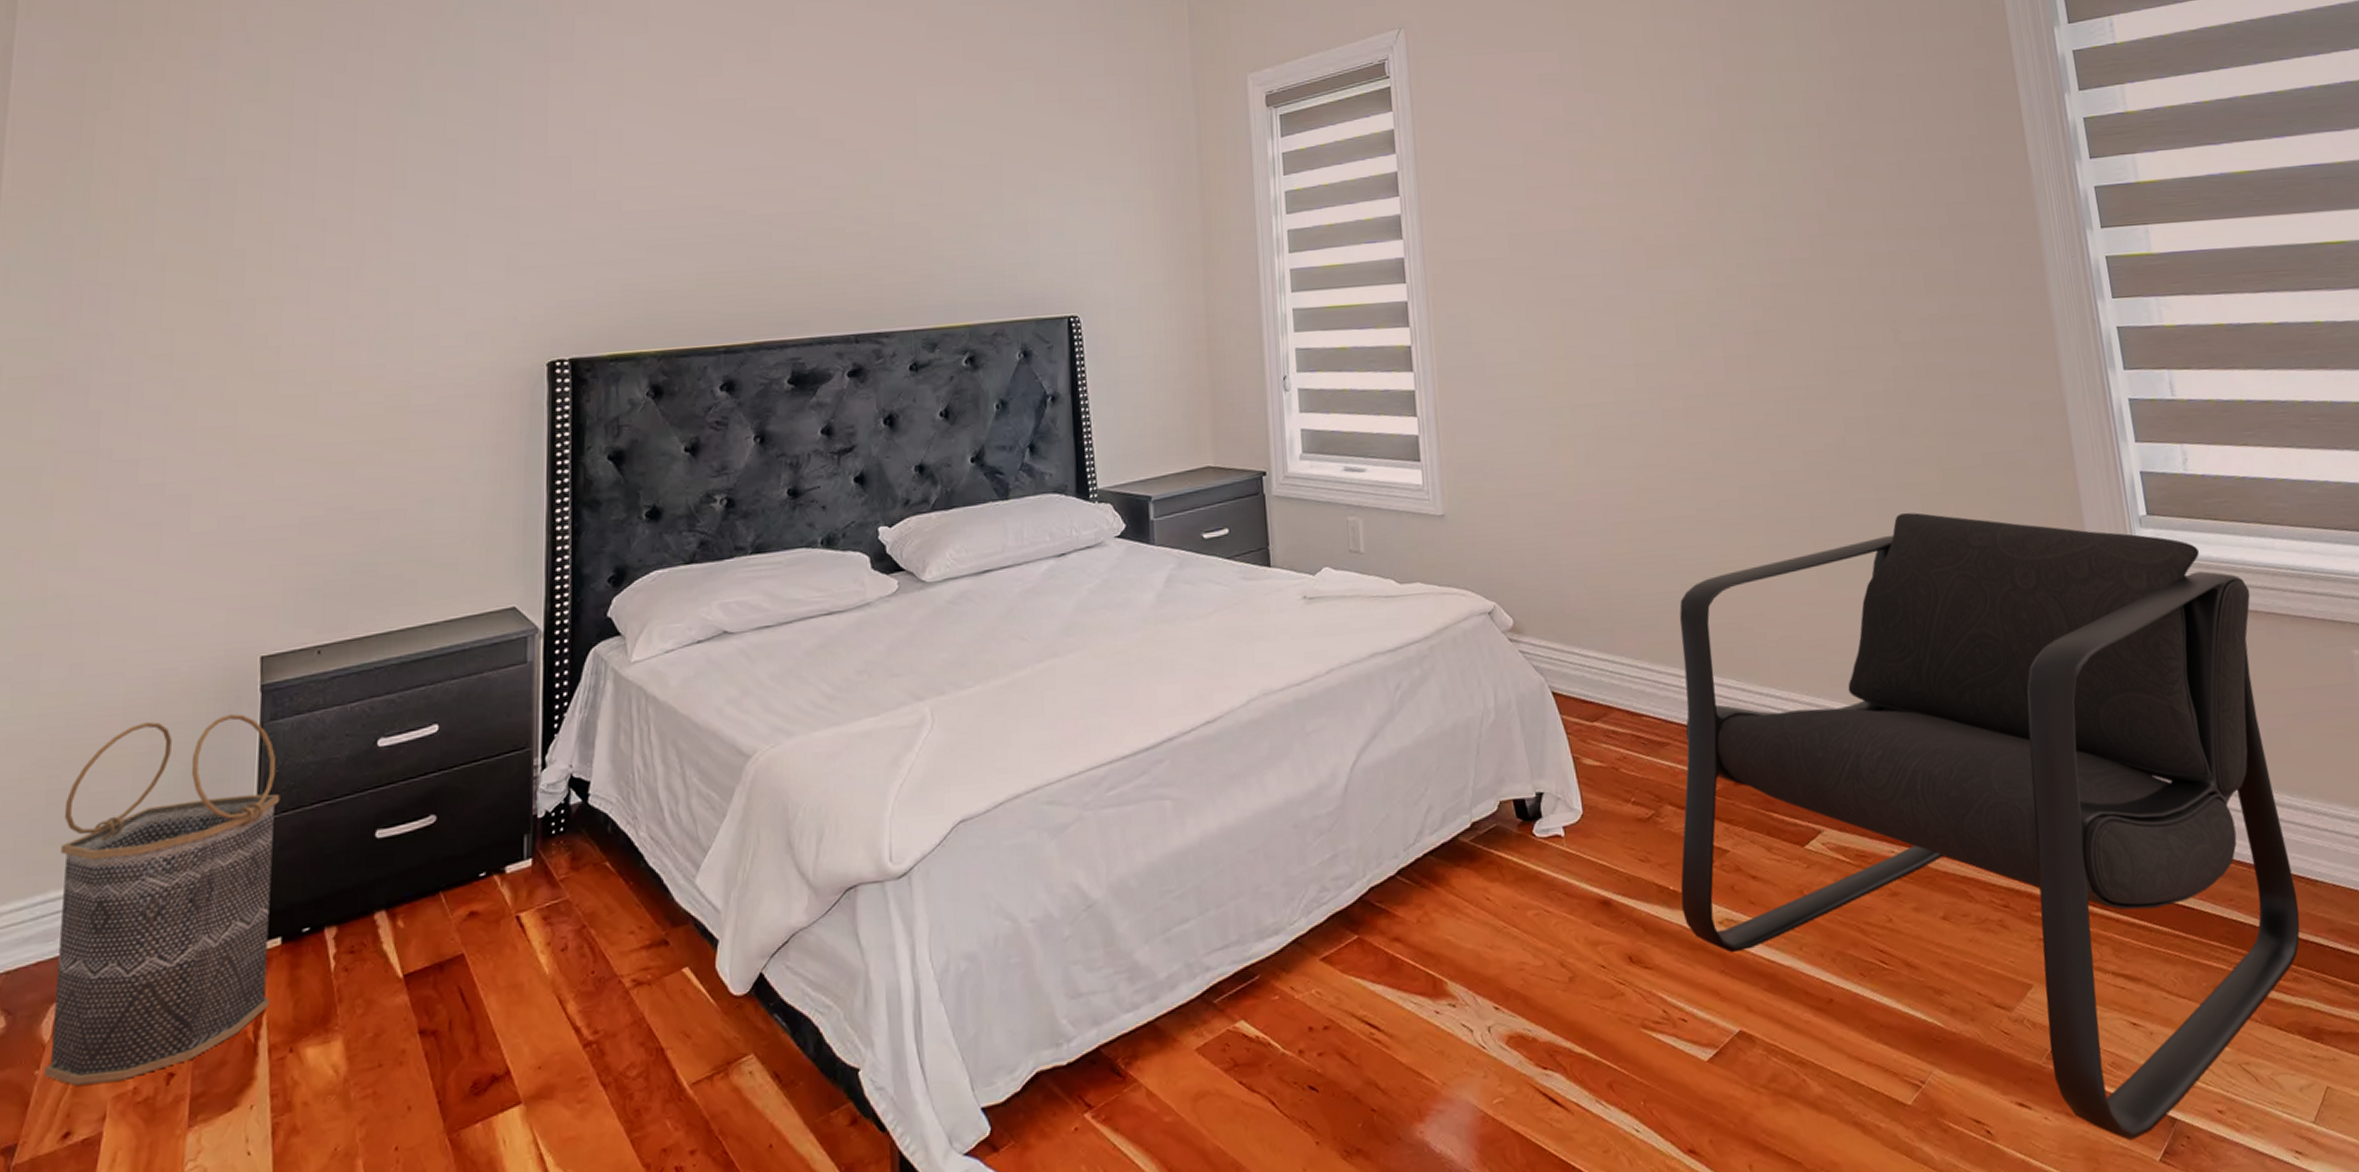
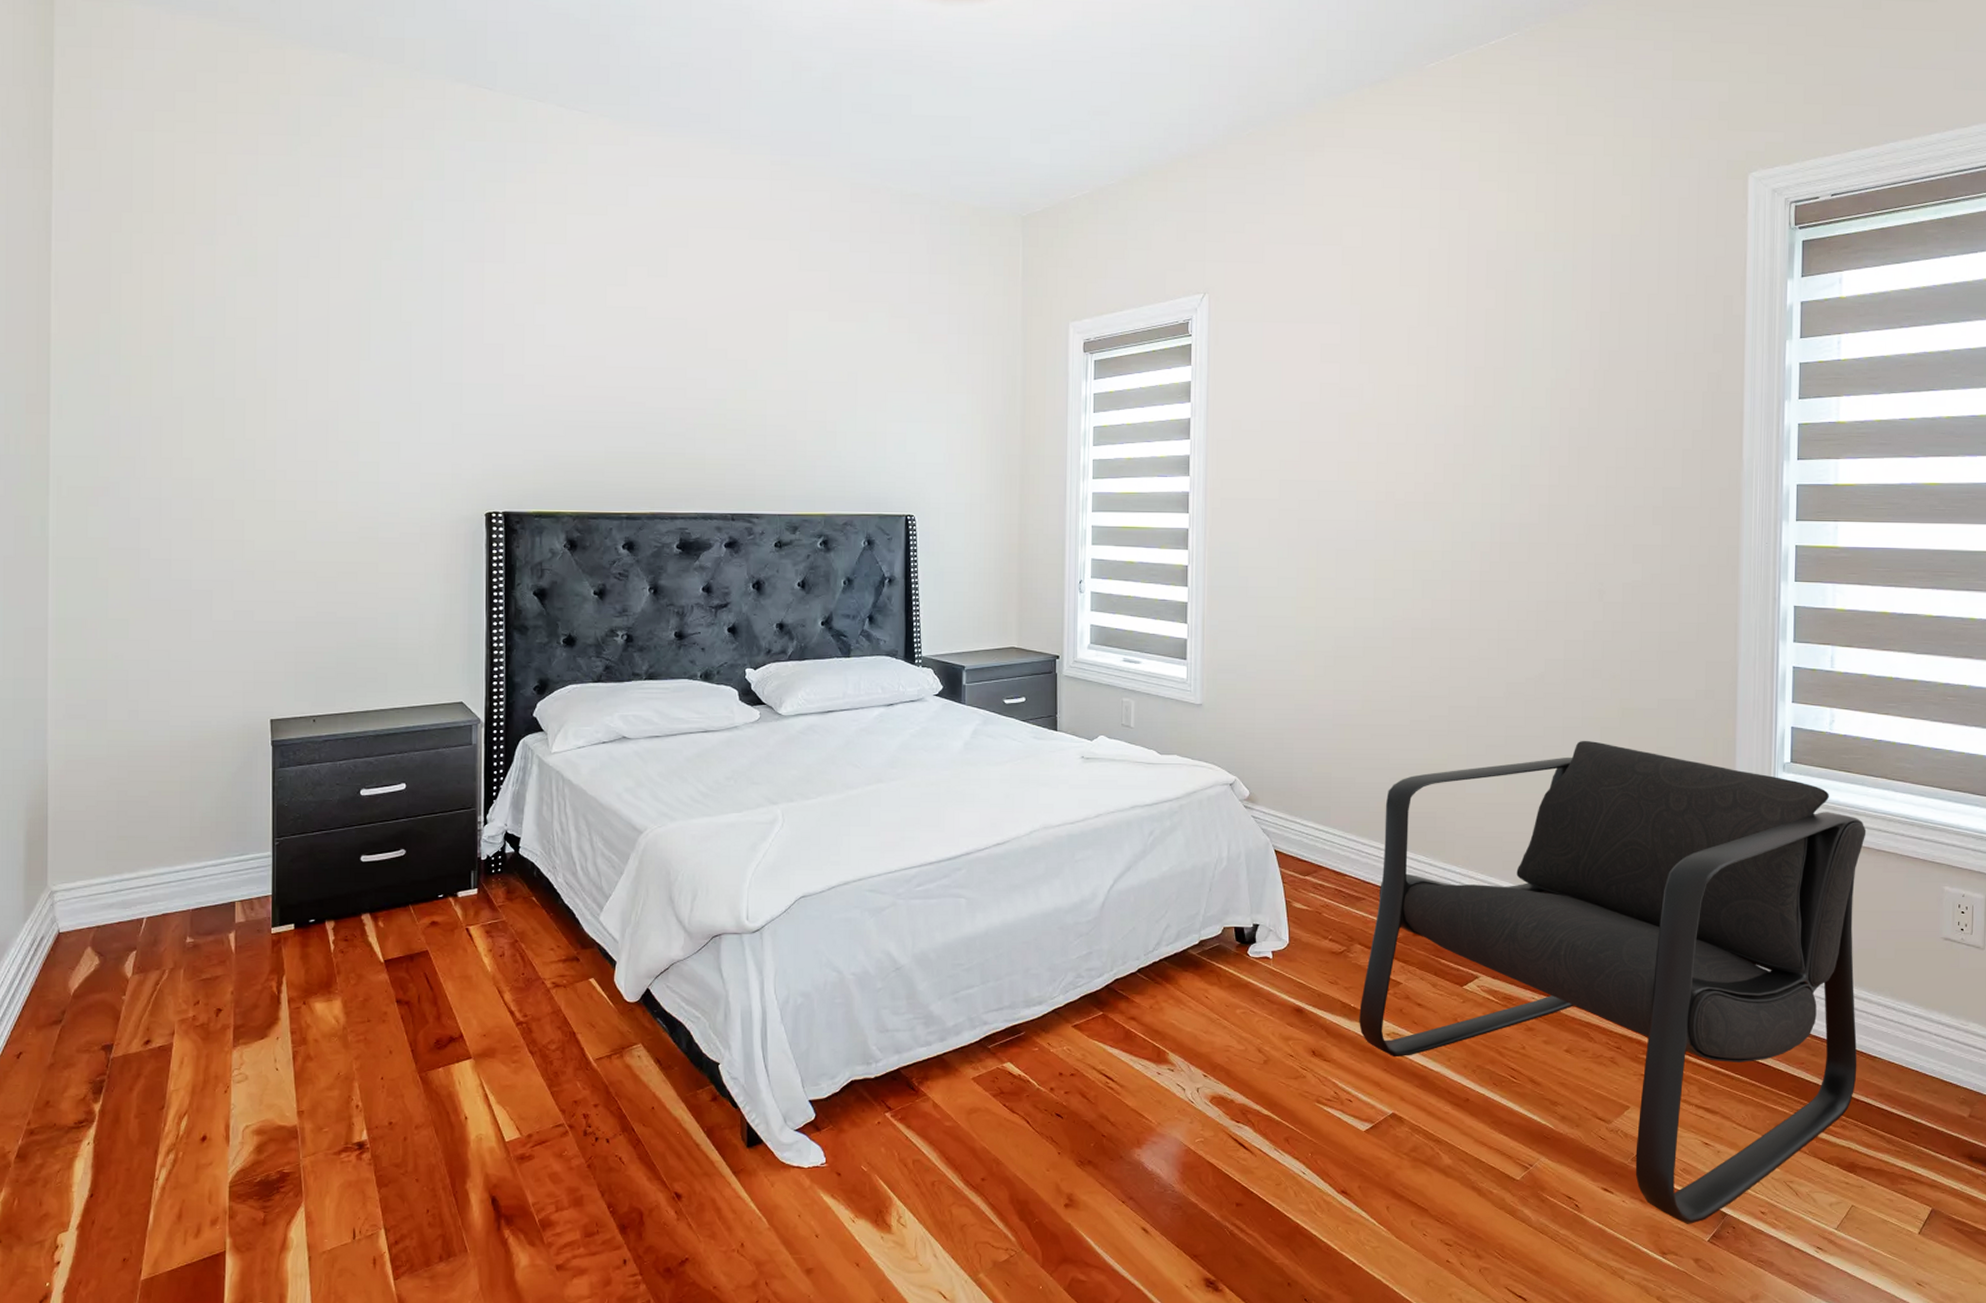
basket: present [45,714,280,1086] -> none [130,759,289,1009]

